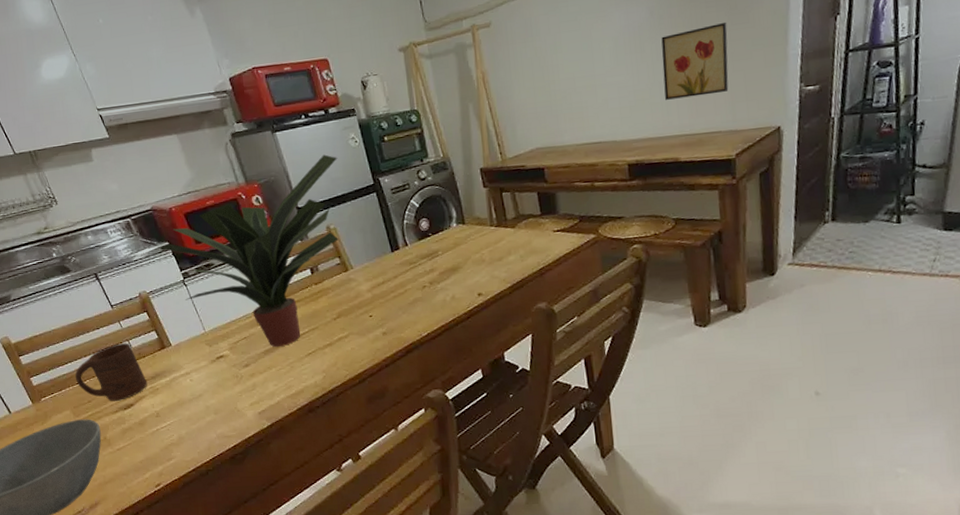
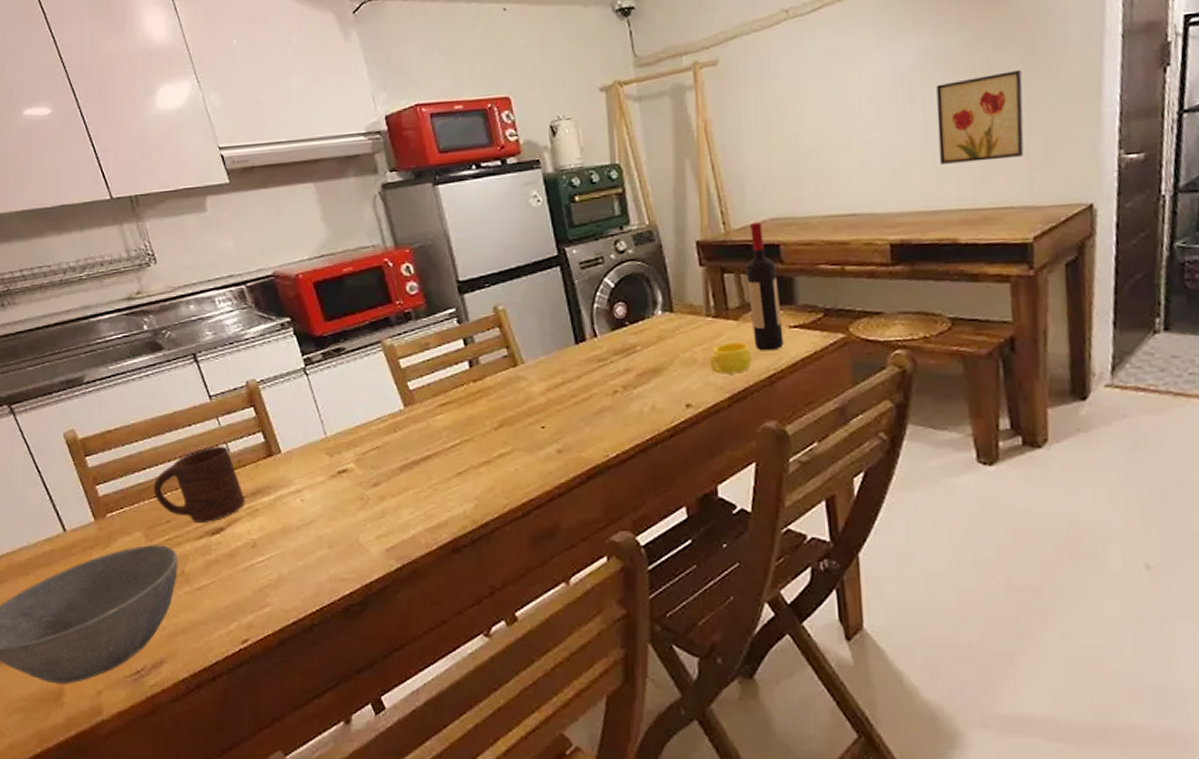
potted plant: present [159,154,338,347] -> none [277,215,514,461]
cup: none [494,244,526,270] -> present [709,341,752,374]
wine bottle: none [519,151,550,251] -> present [746,222,784,351]

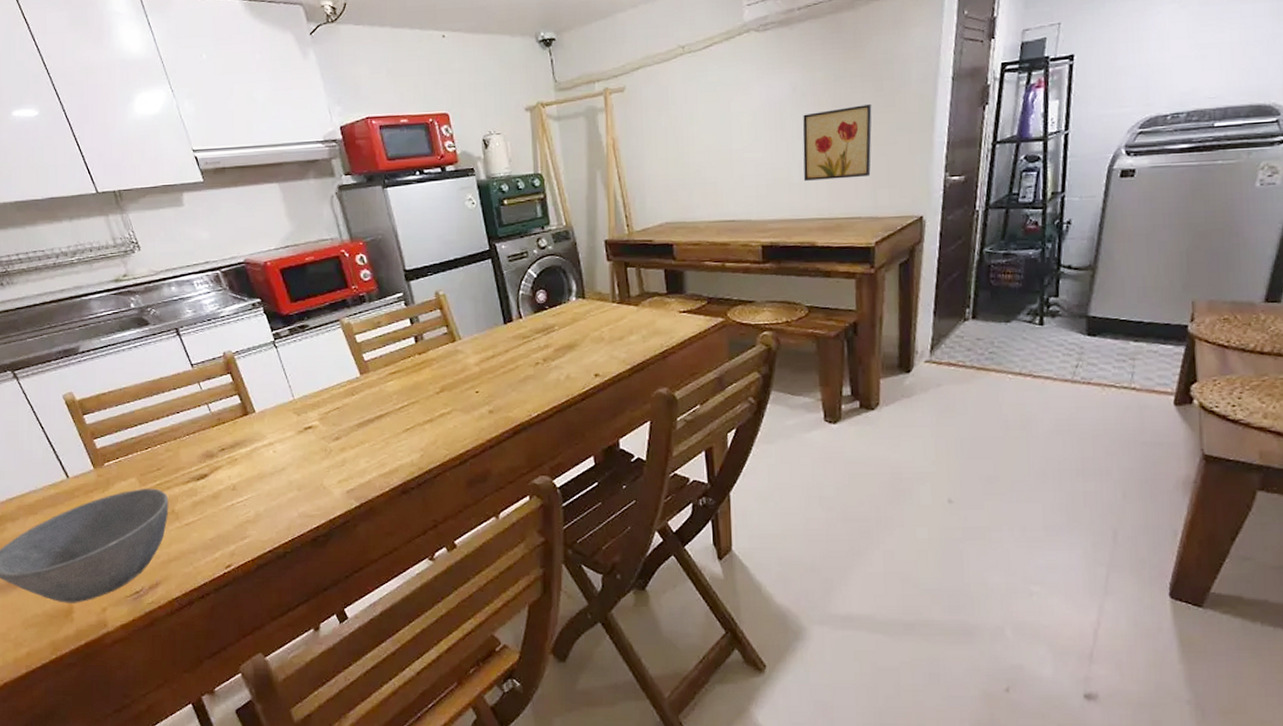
cup: present [153,446,245,523] -> none [144,406,226,470]
cup: present [709,341,752,374] -> none [614,323,648,350]
wine bottle: present [746,222,784,351] -> none [645,226,675,331]

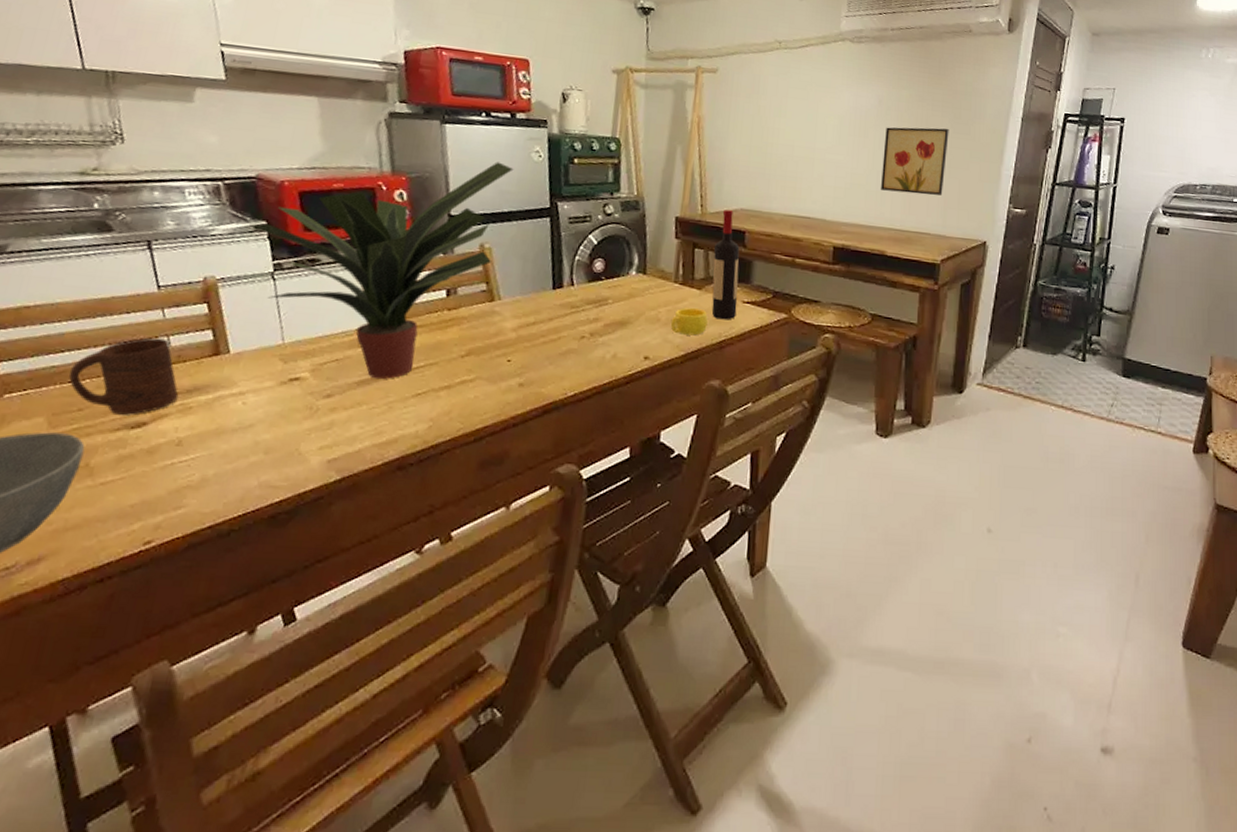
cup: none [144,406,226,470] -> present [69,337,179,415]
potted plant: none [249,215,452,420] -> present [251,162,514,379]
cup: none [614,323,648,350] -> present [670,307,708,336]
wine bottle: none [645,226,675,331] -> present [711,210,740,320]

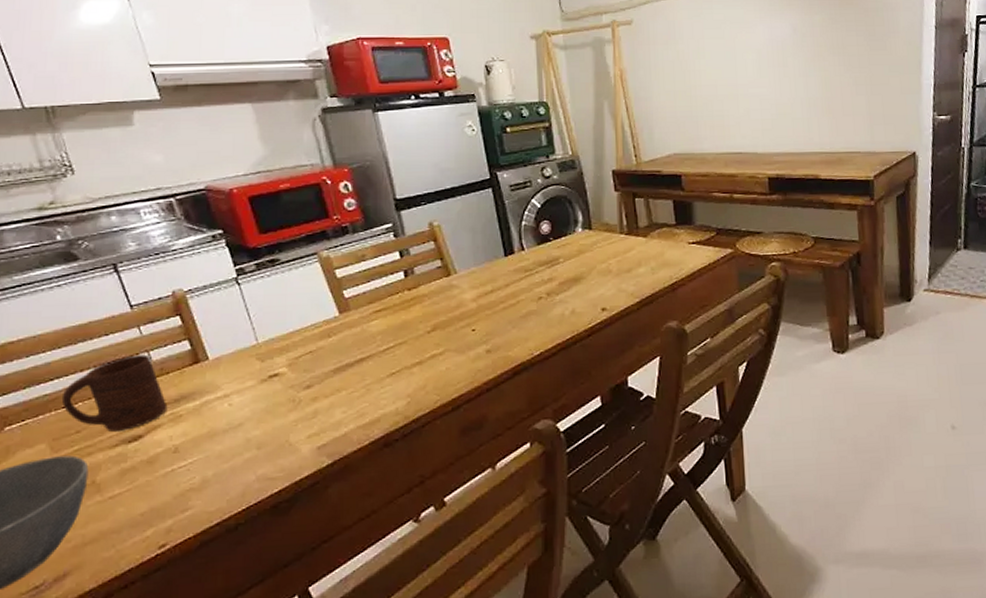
potted plant: present [251,162,514,379] -> none [208,141,450,364]
cup: present [670,307,708,336] -> none [622,255,657,282]
wine bottle: present [711,210,740,320] -> none [654,156,684,263]
wall art: present [881,127,949,196] -> none [804,46,867,116]

